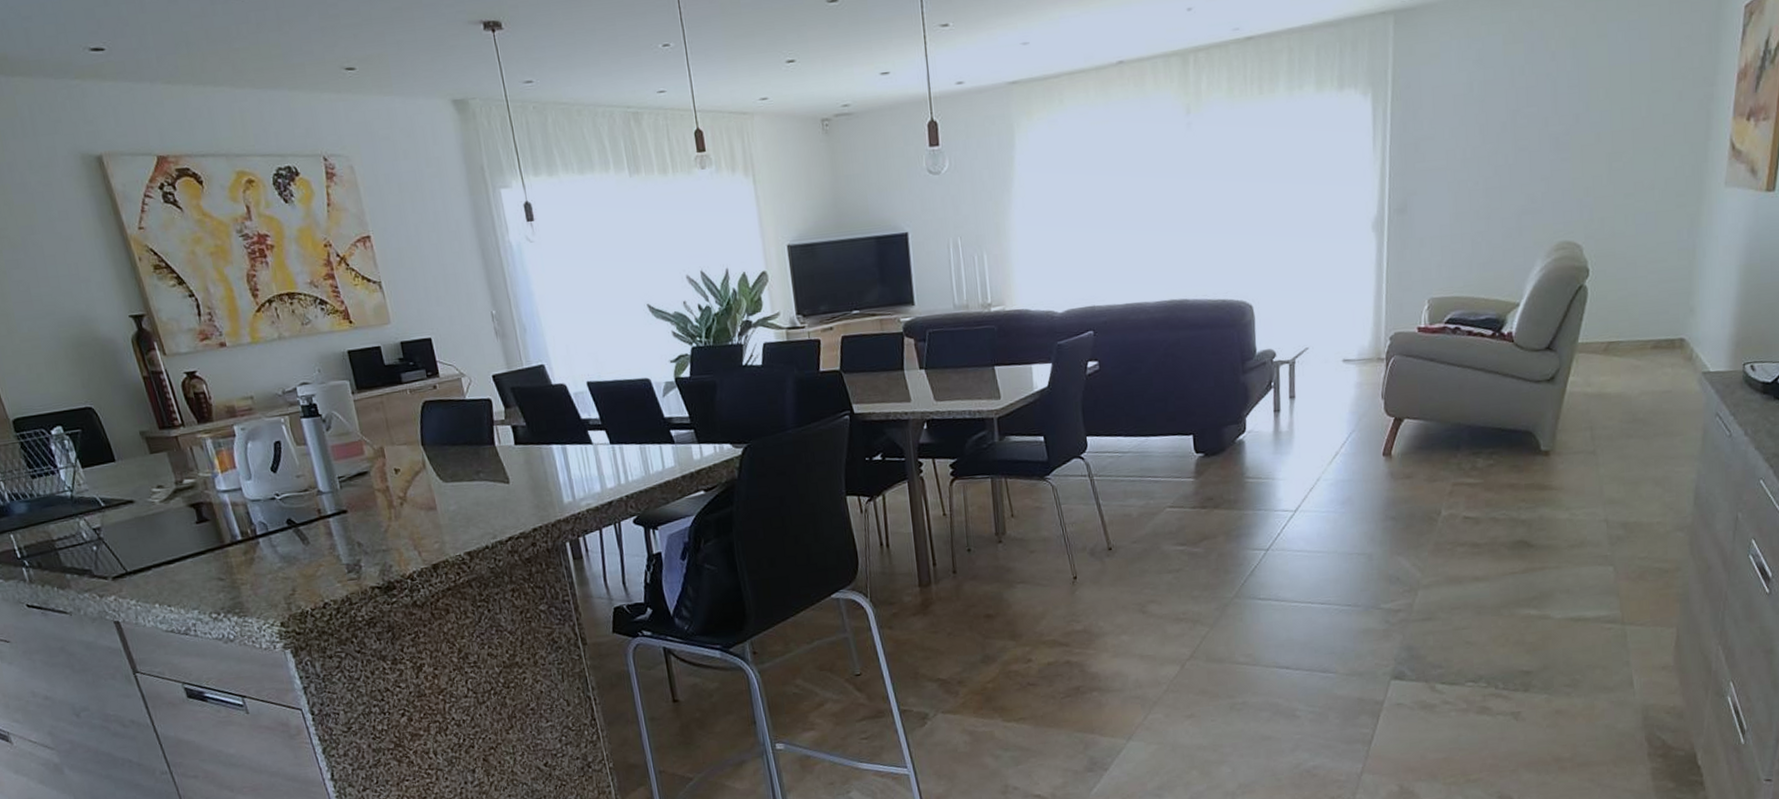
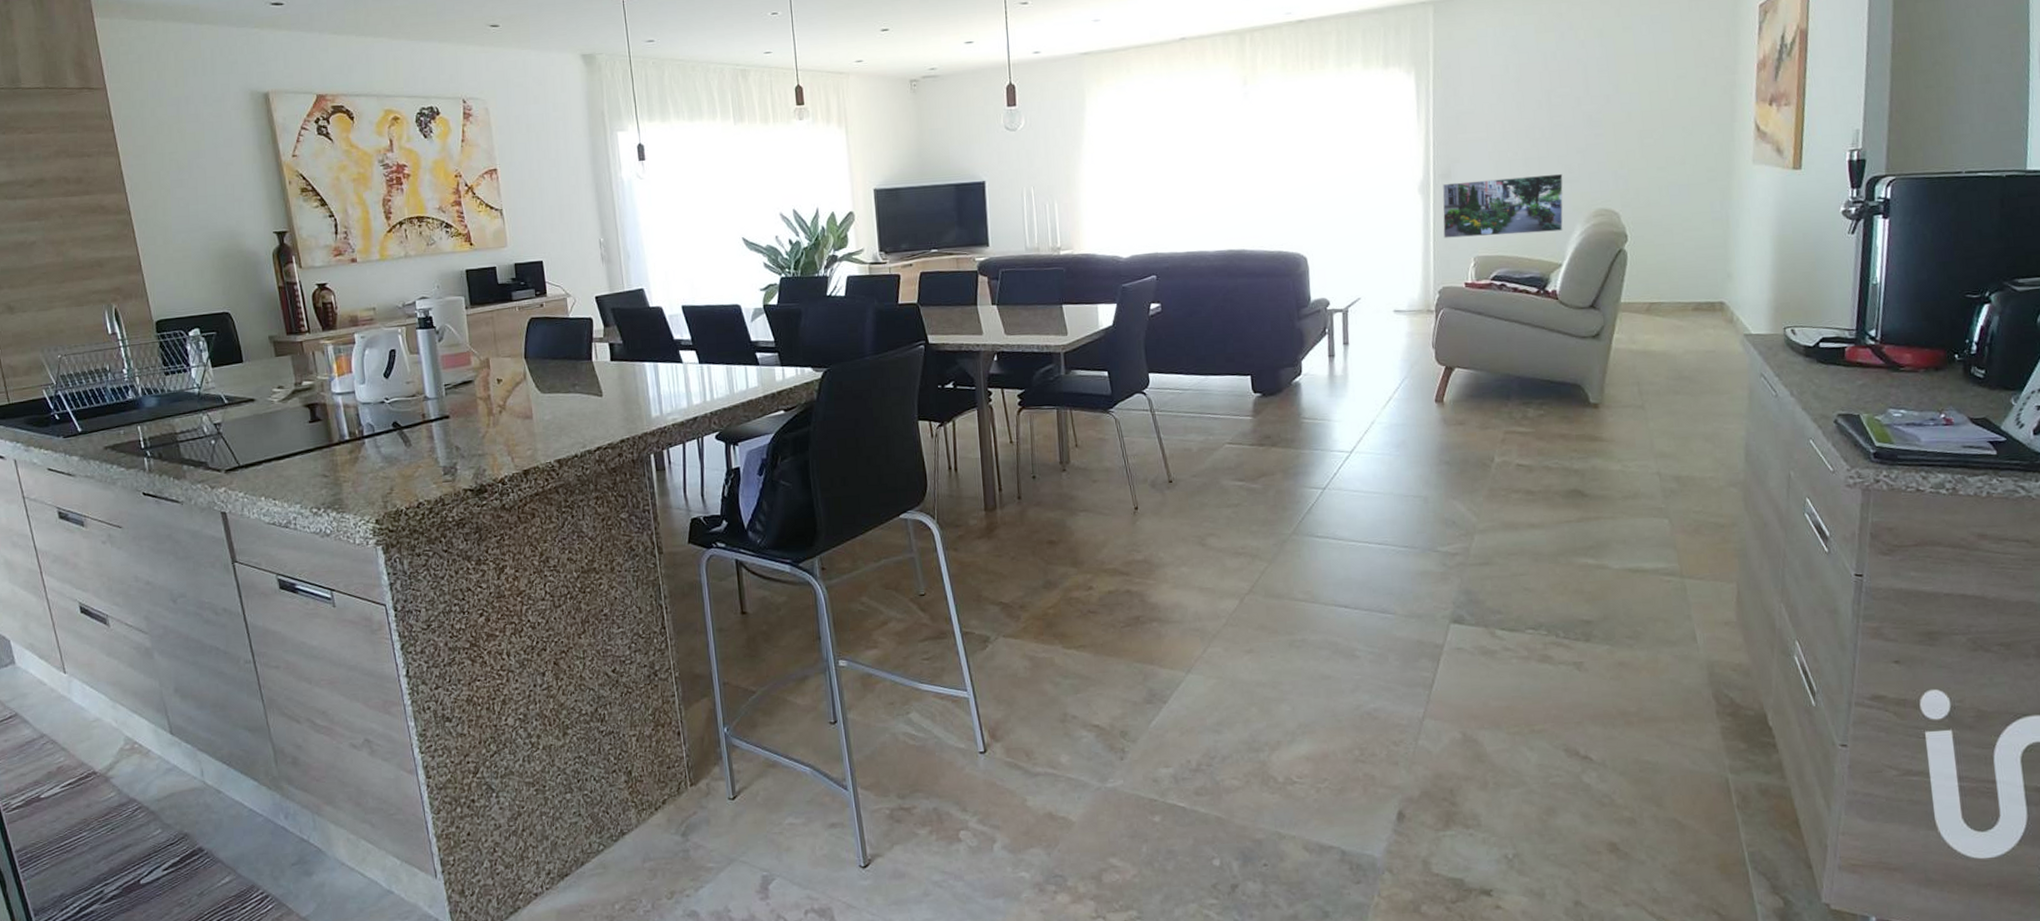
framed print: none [1396,203,1525,280] -> present [1442,173,1564,238]

